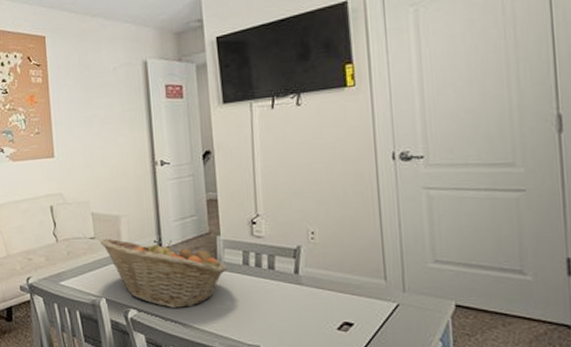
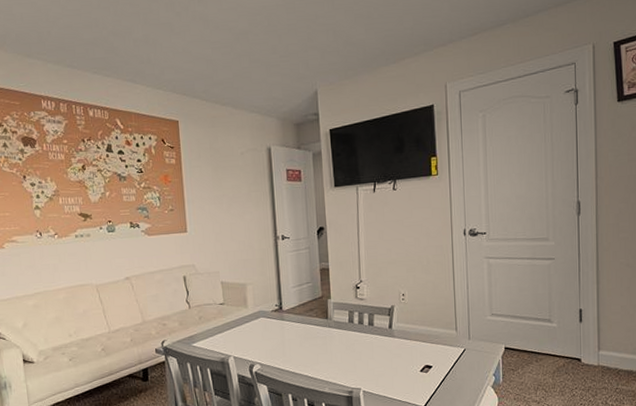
fruit basket: present [100,238,228,309] -> none [228,303,336,362]

